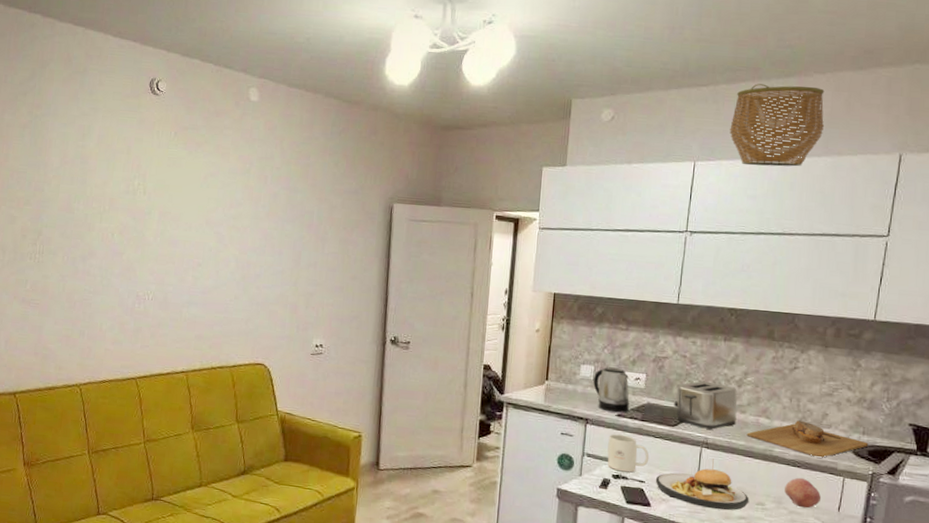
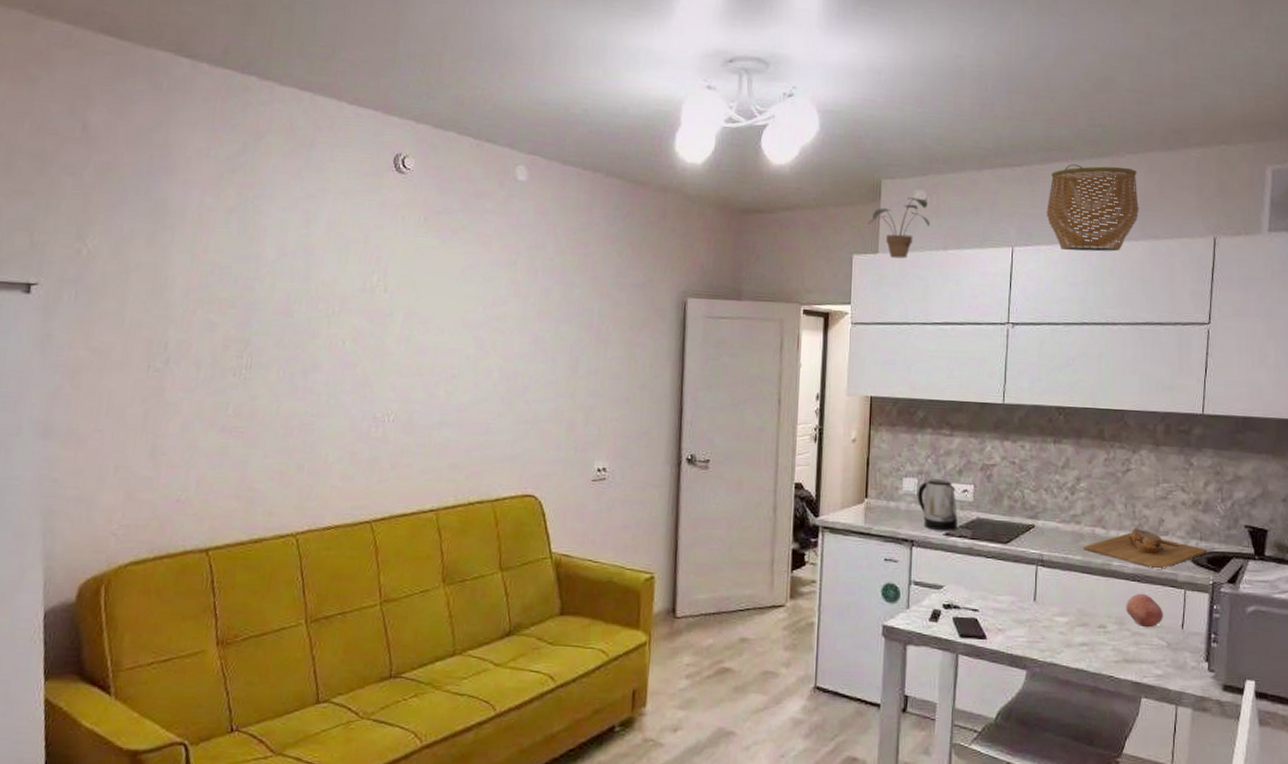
potted plant: none [558,115,617,171] -> present [868,196,931,259]
mug: present [607,434,650,473] -> none [936,556,982,601]
plate: present [655,458,749,511] -> none [989,578,1090,637]
toaster: present [674,381,737,430] -> none [1005,489,1072,545]

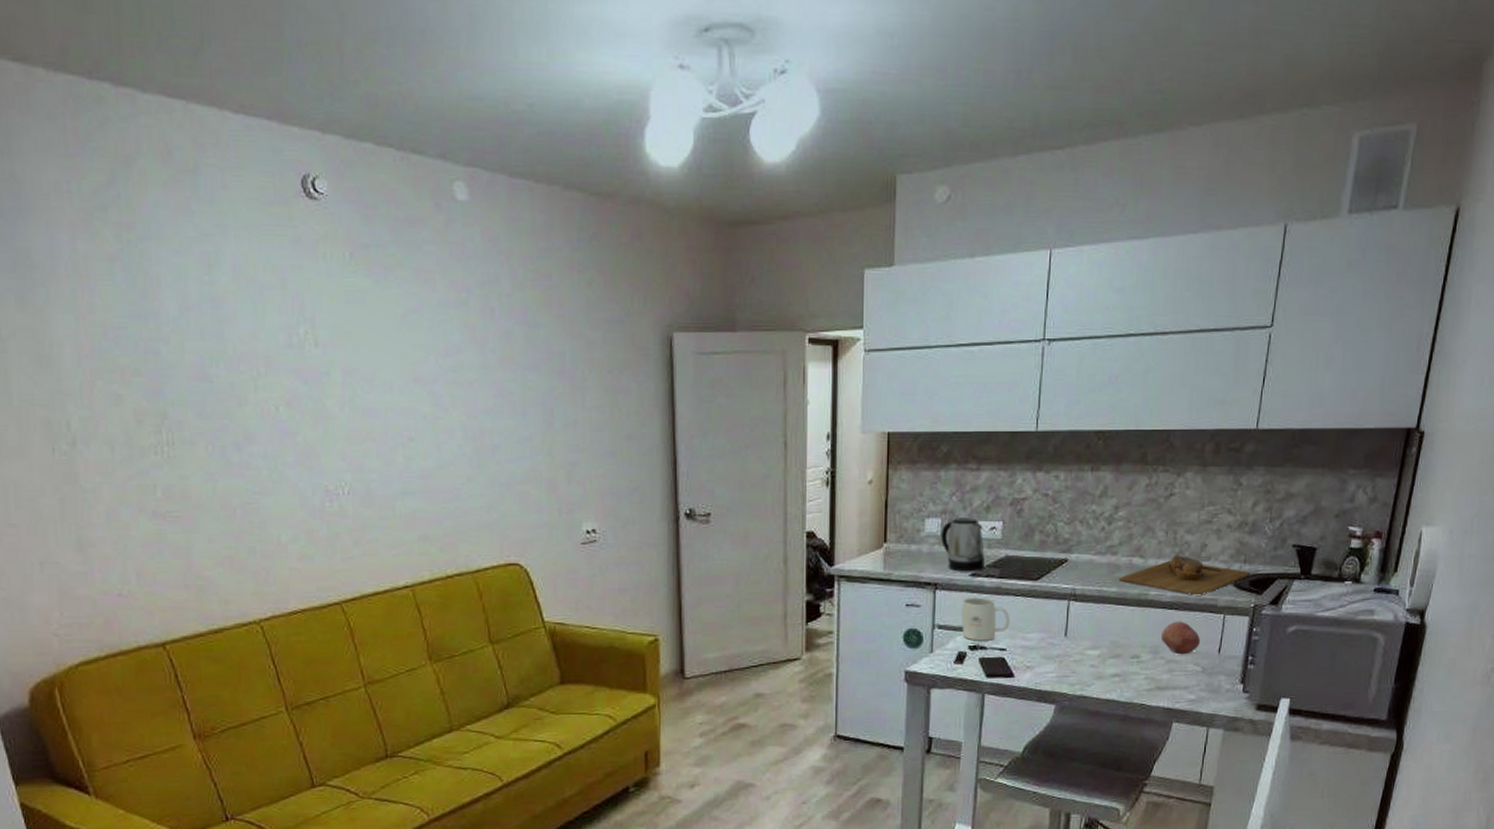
potted plant: present [868,196,931,259] -> none [881,194,955,271]
mug: none [936,556,982,601] -> present [961,597,1010,641]
basket: present [1046,164,1140,252] -> none [1091,142,1201,250]

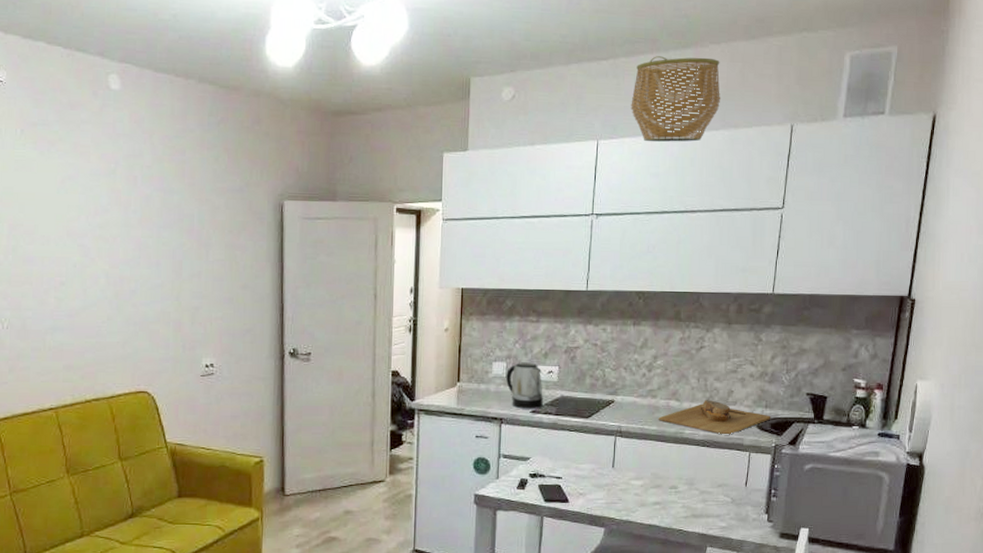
mug: present [961,597,1010,641] -> none [523,431,565,470]
basket: none [1091,142,1201,250] -> present [631,56,721,142]
fruit: present [1161,621,1201,655] -> none [696,457,730,487]

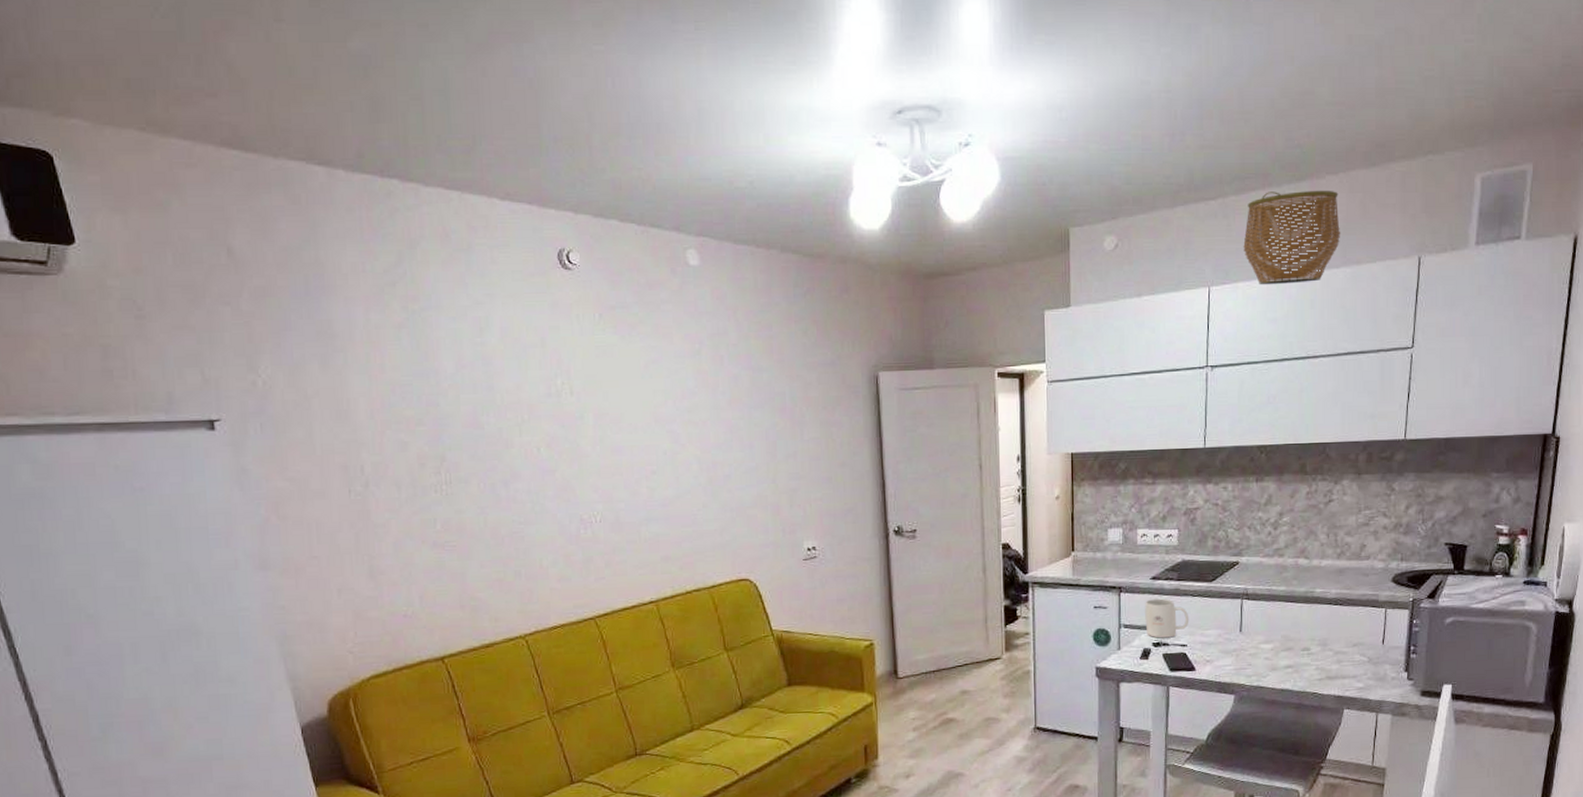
kettle: present [506,362,544,409] -> none [1123,526,1165,576]
mug: none [523,431,565,470] -> present [1145,598,1189,638]
cutting board: present [658,400,771,435] -> none [1286,556,1408,592]

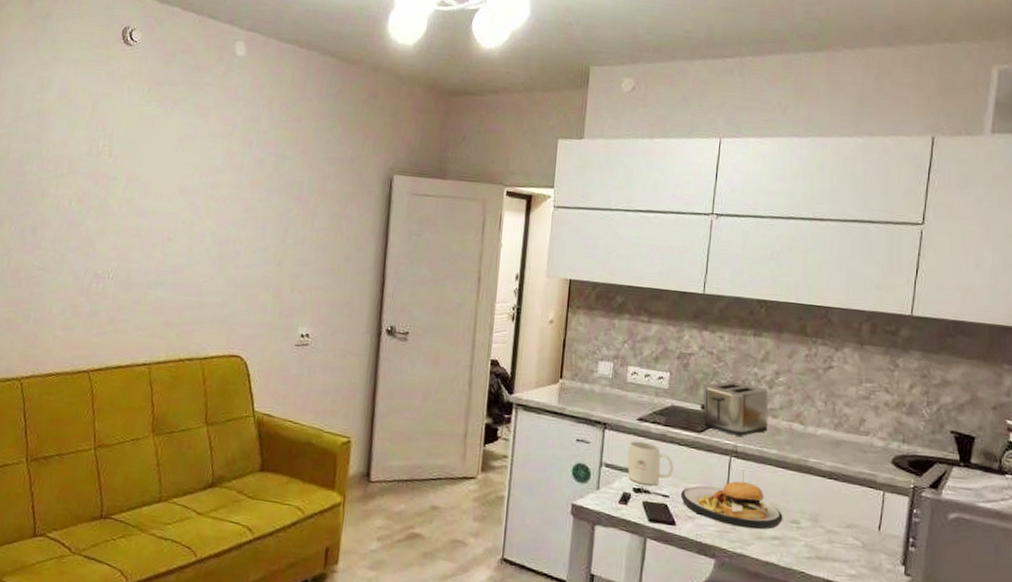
plate: none [1197,609,1295,663] -> present [680,470,783,530]
toaster: none [1210,528,1275,579] -> present [700,381,769,437]
basket: present [1243,190,1341,285] -> none [757,57,855,147]

